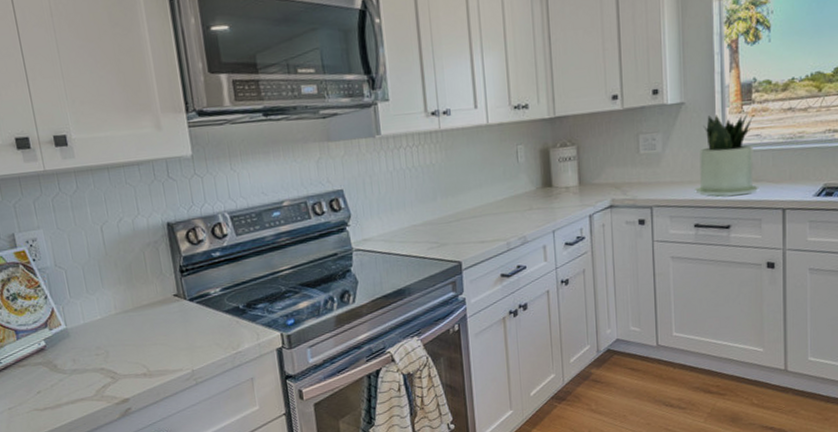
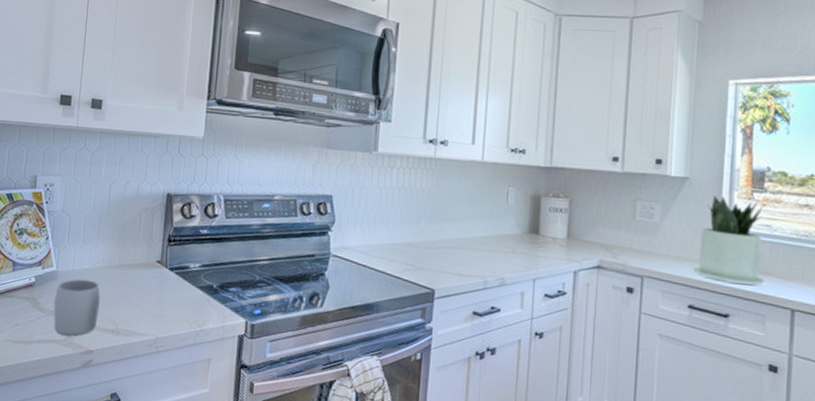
mug: none [72,329,126,390] -> present [53,279,100,336]

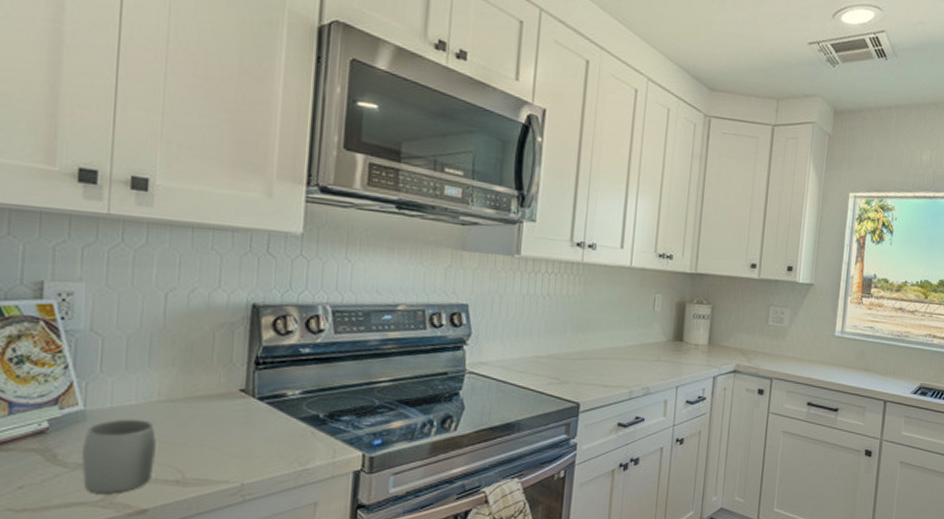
planter: present [692,195,766,286] -> none [812,301,870,382]

